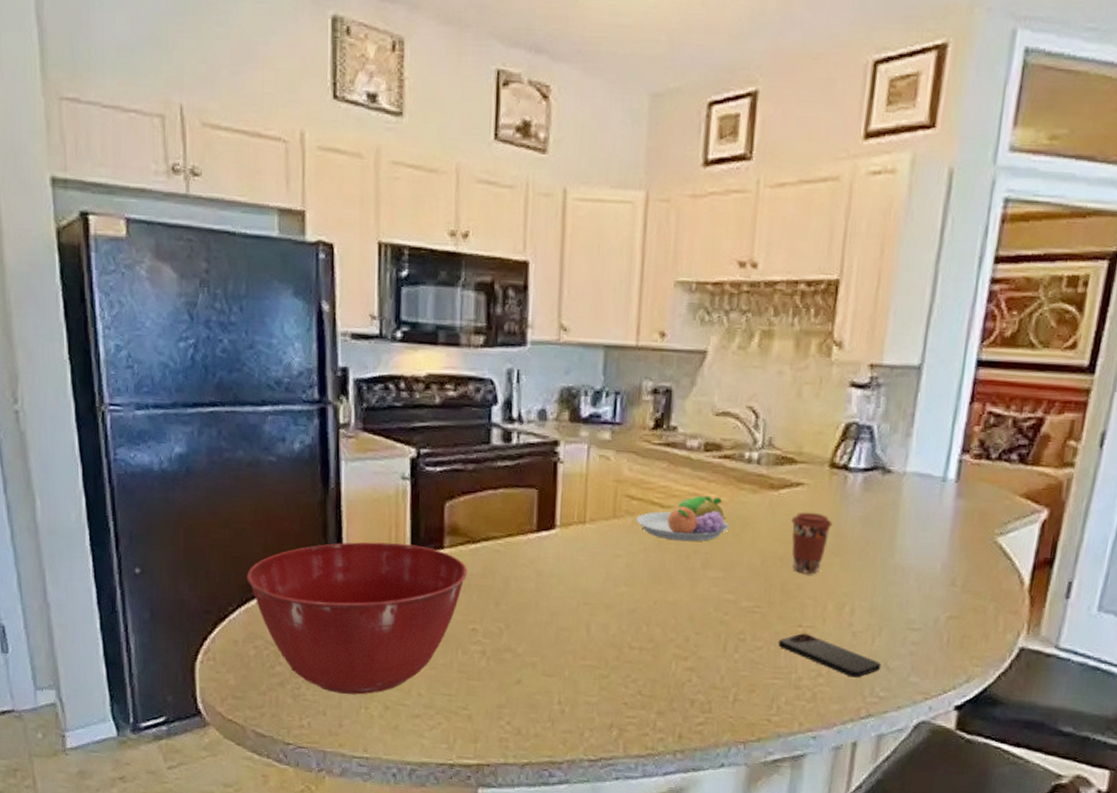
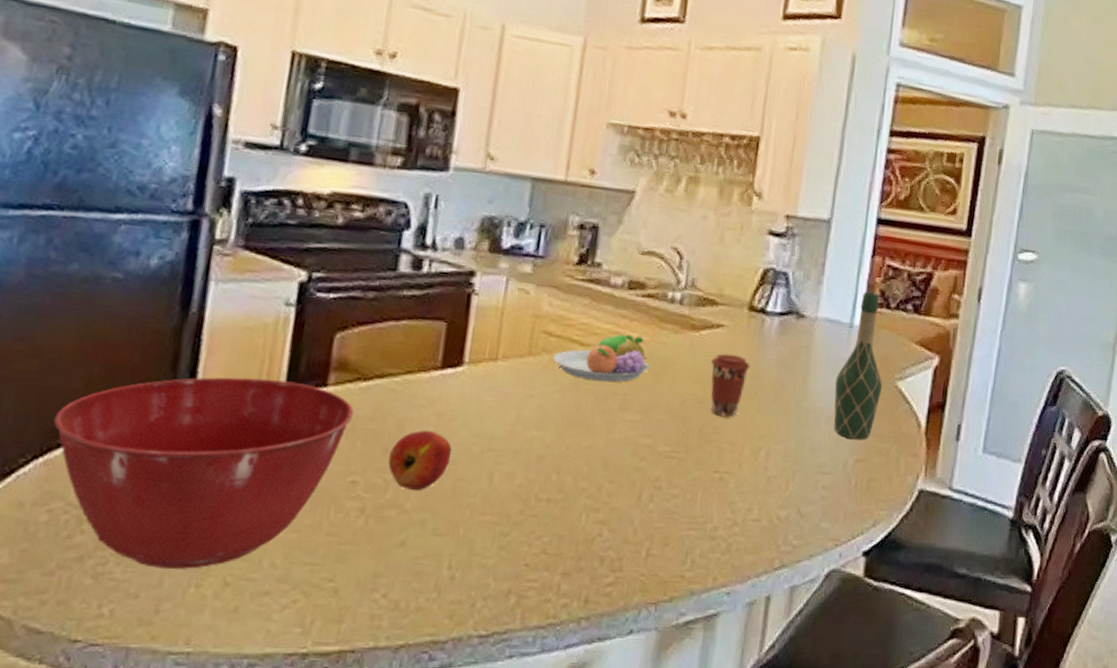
apple: none [500,586,553,638] -> present [388,430,453,490]
smartphone: present [778,633,882,678] -> none [694,479,795,526]
wine bottle: none [923,443,980,597] -> present [833,292,883,440]

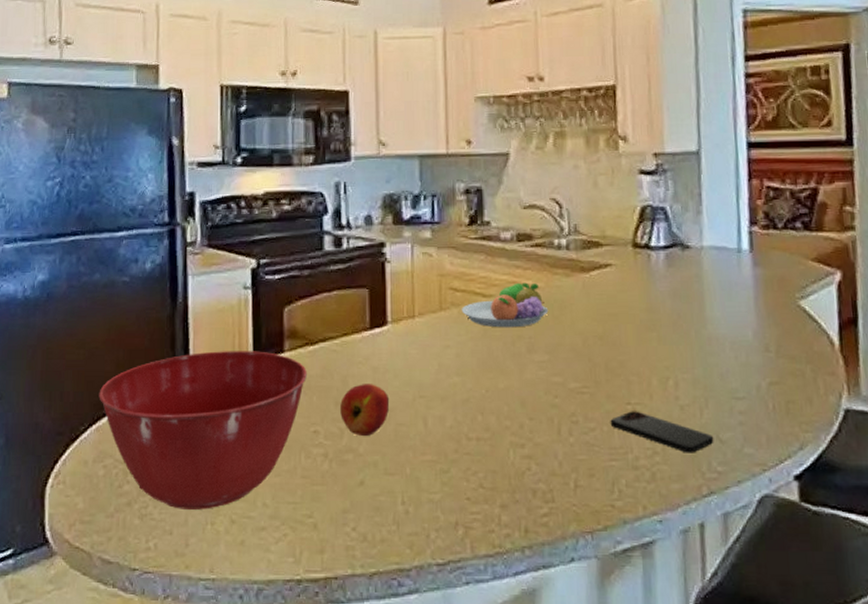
smartphone: none [694,479,795,526] -> present [610,411,714,453]
coffee cup: present [711,353,750,418] -> none [605,291,644,351]
wine bottle: present [833,292,883,440] -> none [732,216,785,363]

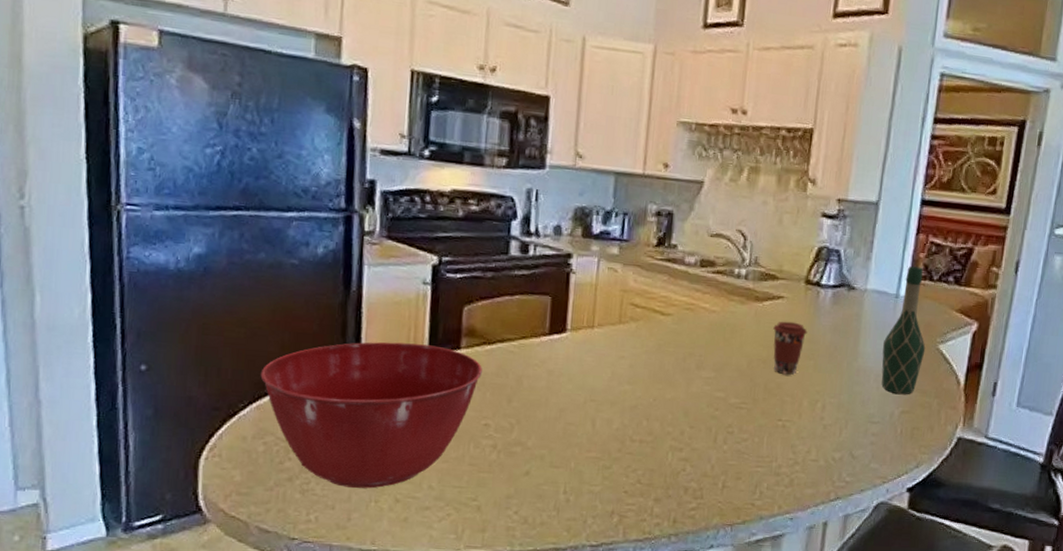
apple: present [340,384,390,436] -> none [512,384,562,432]
fruit bowl: present [461,282,549,328] -> none [639,305,721,346]
coffee cup: none [605,291,644,351] -> present [773,321,807,376]
smartphone: present [610,411,714,453] -> none [761,426,848,465]
wine bottle: none [732,216,785,363] -> present [881,266,926,395]

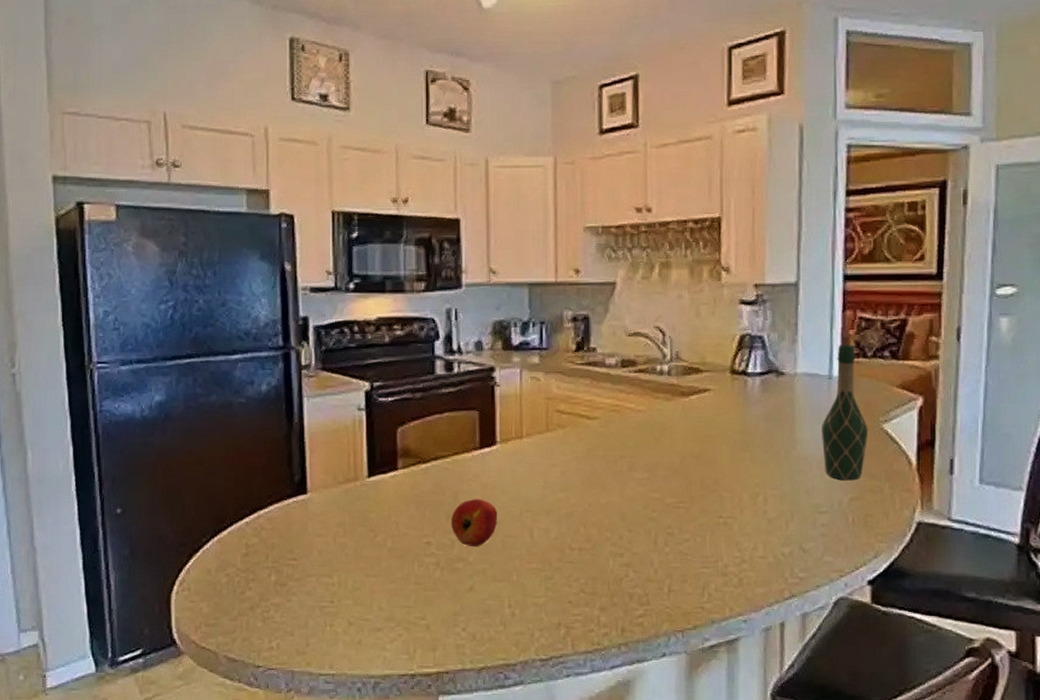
mixing bowl: present [260,342,482,489] -> none [219,468,419,613]
apple: none [512,384,562,432] -> present [451,499,498,546]
coffee cup: present [773,321,807,376] -> none [703,414,739,470]

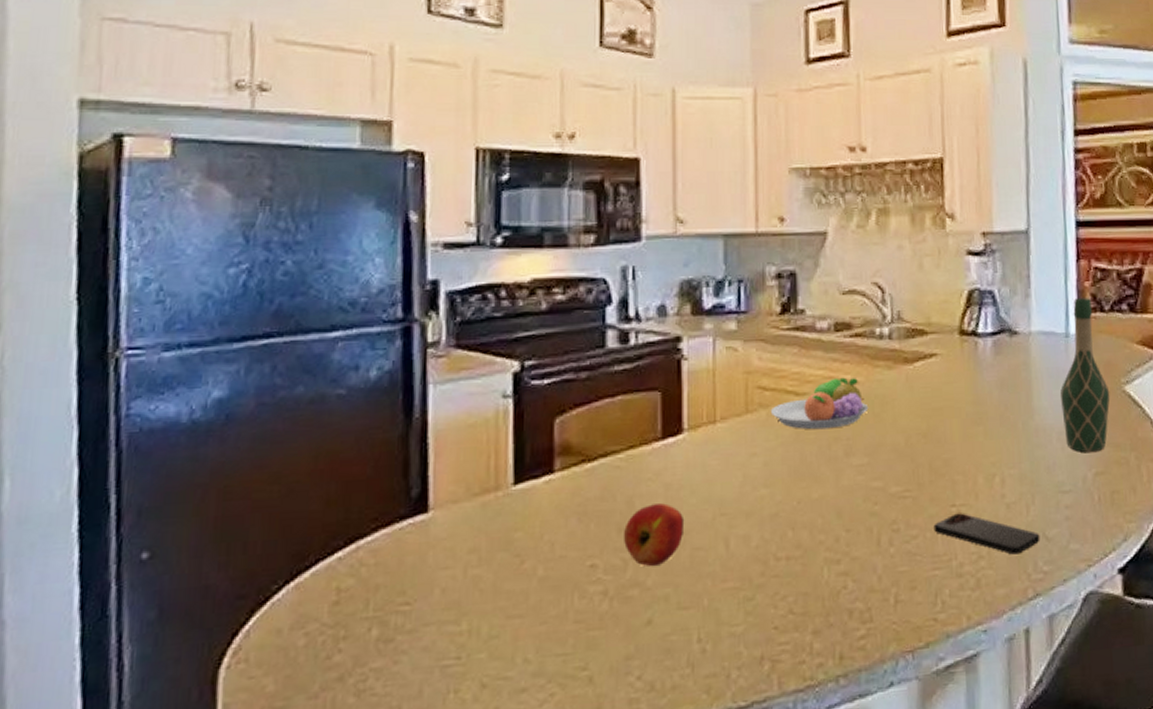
fruit bowl: none [566,406,649,448] -> present [770,377,869,430]
smartphone: none [703,524,797,561] -> present [933,513,1040,555]

